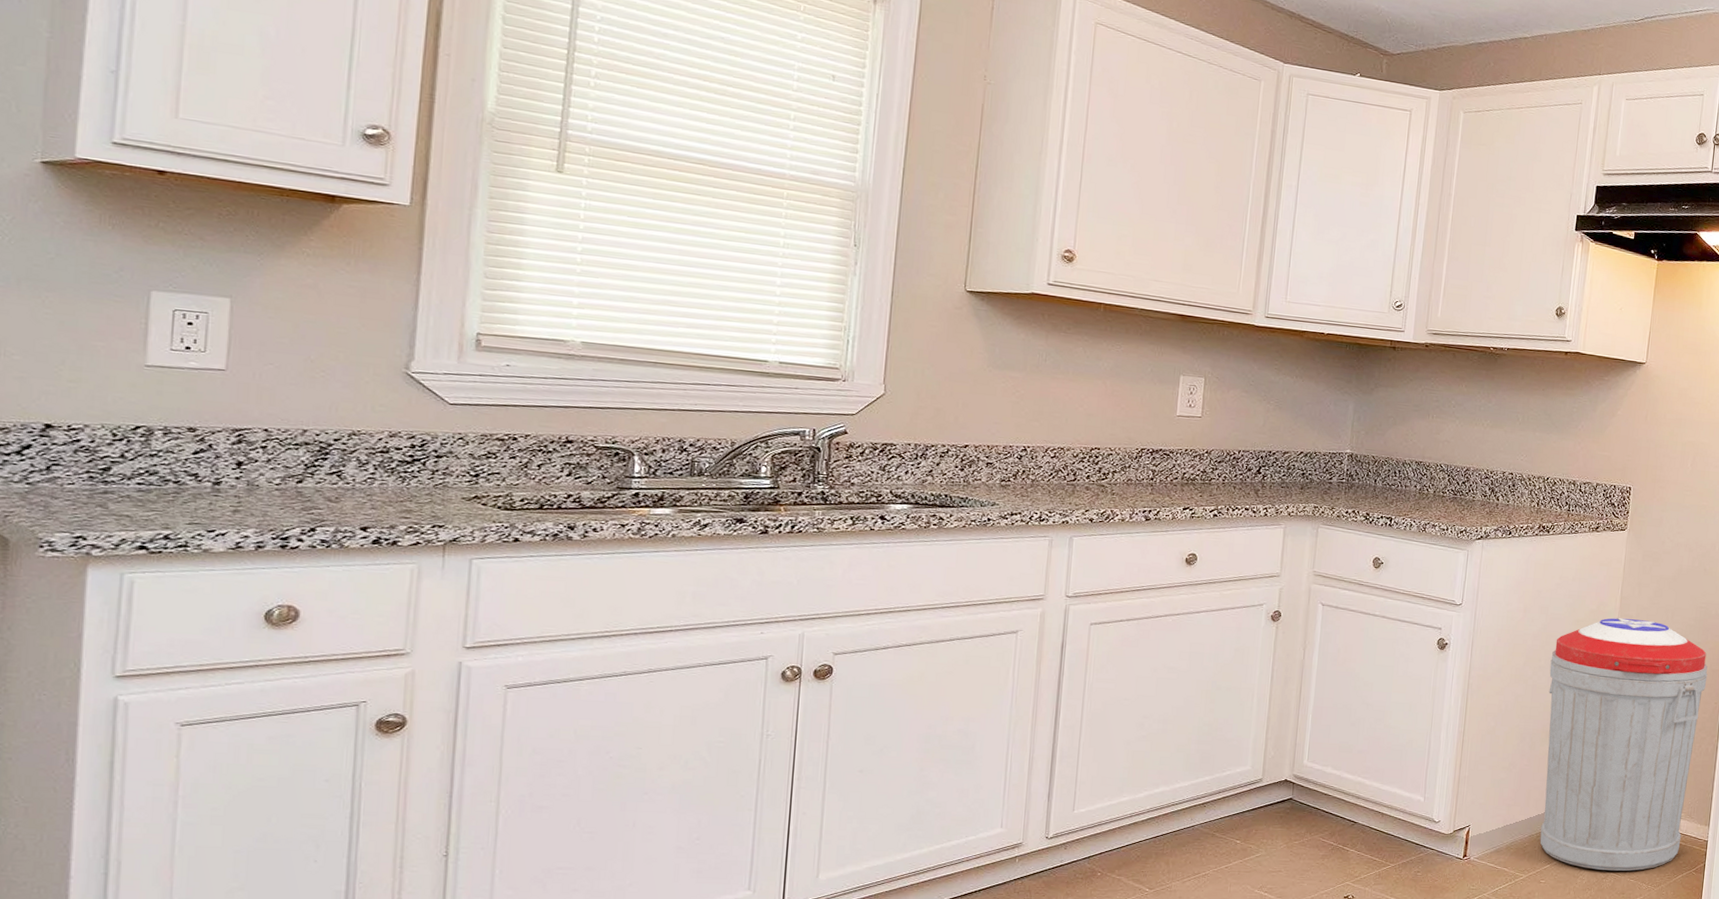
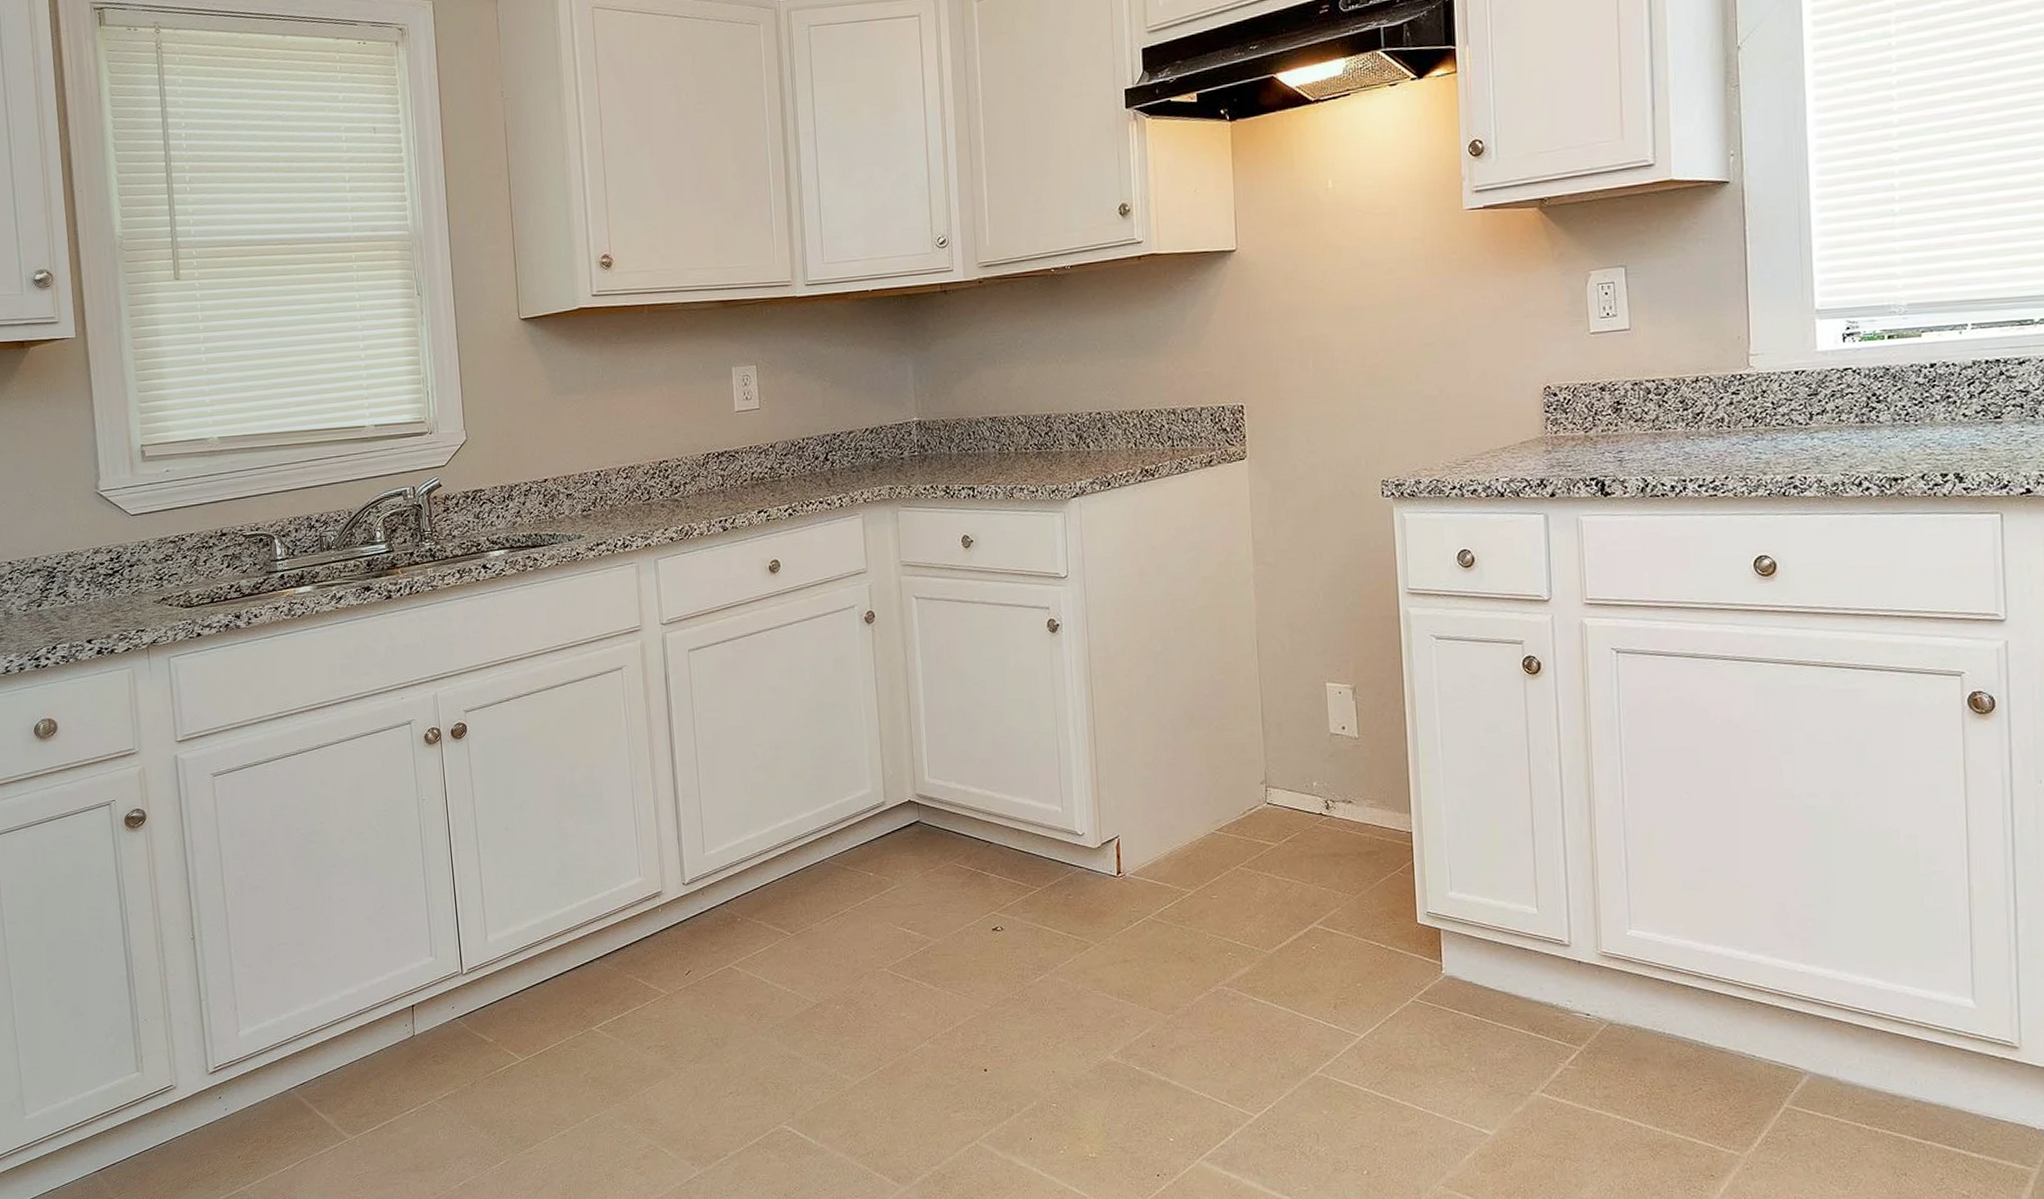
trash can: present [1540,618,1708,871] -> none [1181,565,1378,878]

